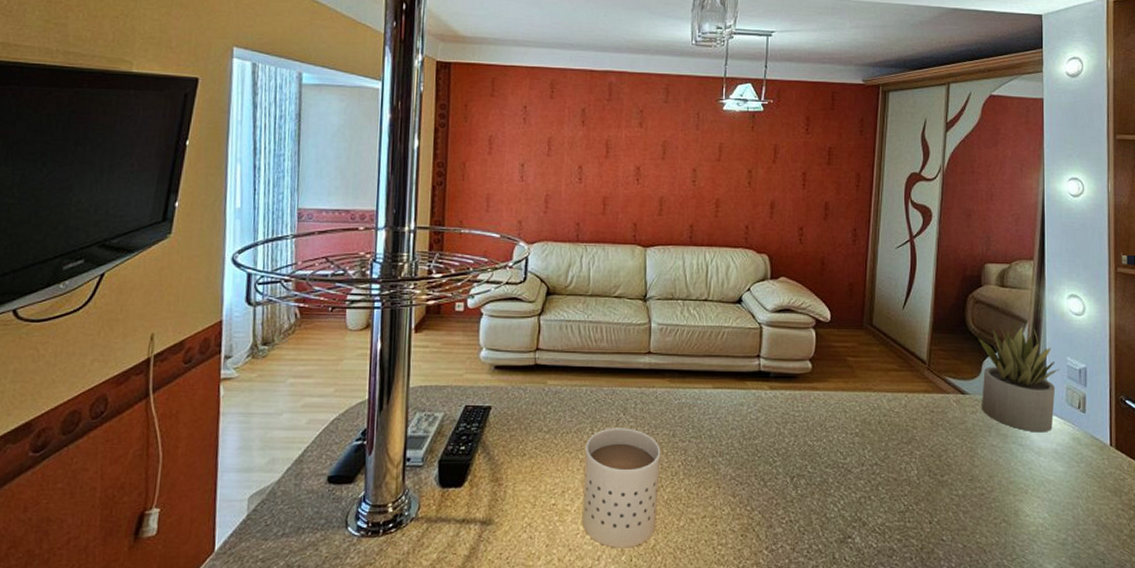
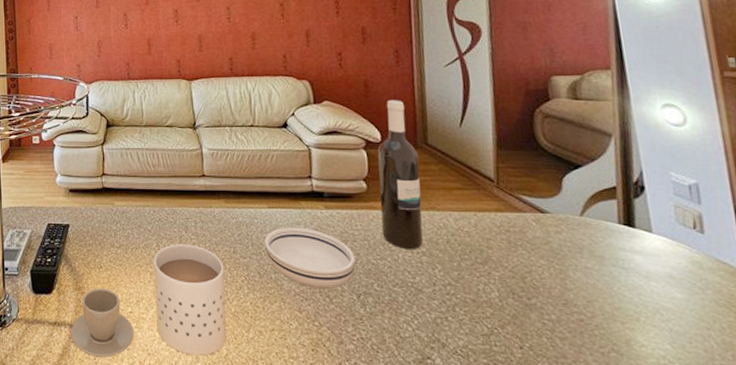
teacup: none [481,479,556,557] -> present [71,288,134,358]
bowl: none [705,408,793,471] -> present [264,227,356,289]
wine bottle: none [821,279,862,430] -> present [377,100,424,249]
succulent plant: present [978,326,1060,433] -> none [553,140,663,255]

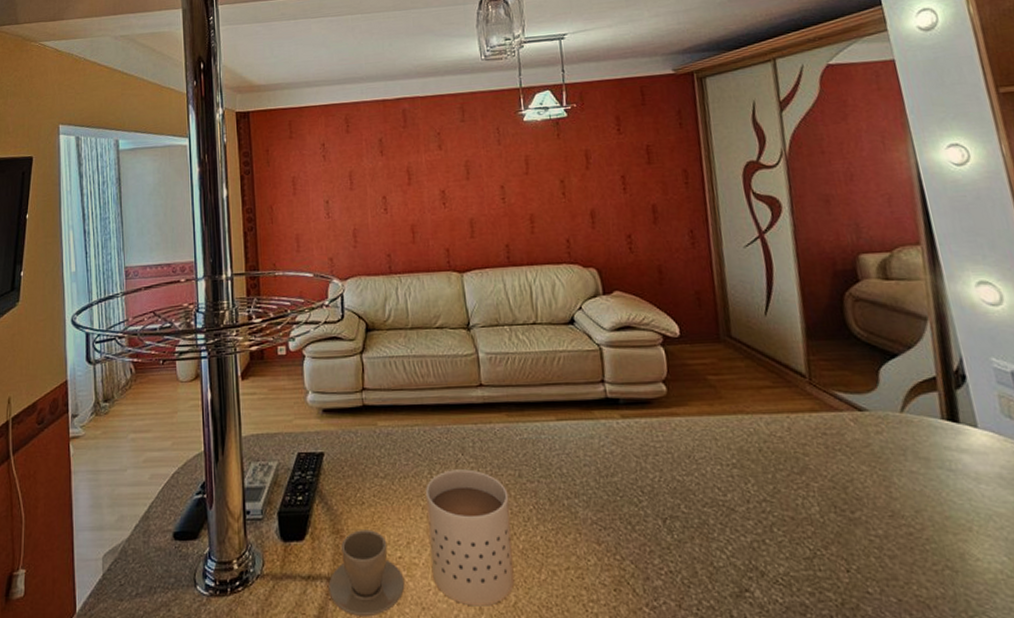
bowl: present [264,227,356,289] -> none [554,441,659,514]
wine bottle: present [377,100,424,249] -> none [677,287,734,461]

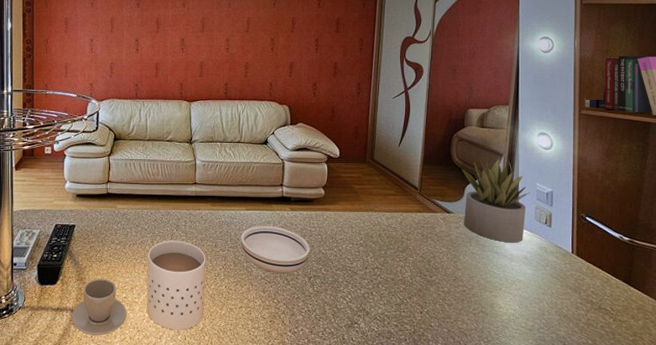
bowl: none [554,441,659,514] -> present [241,225,310,273]
succulent plant: none [866,324,990,454] -> present [461,159,531,243]

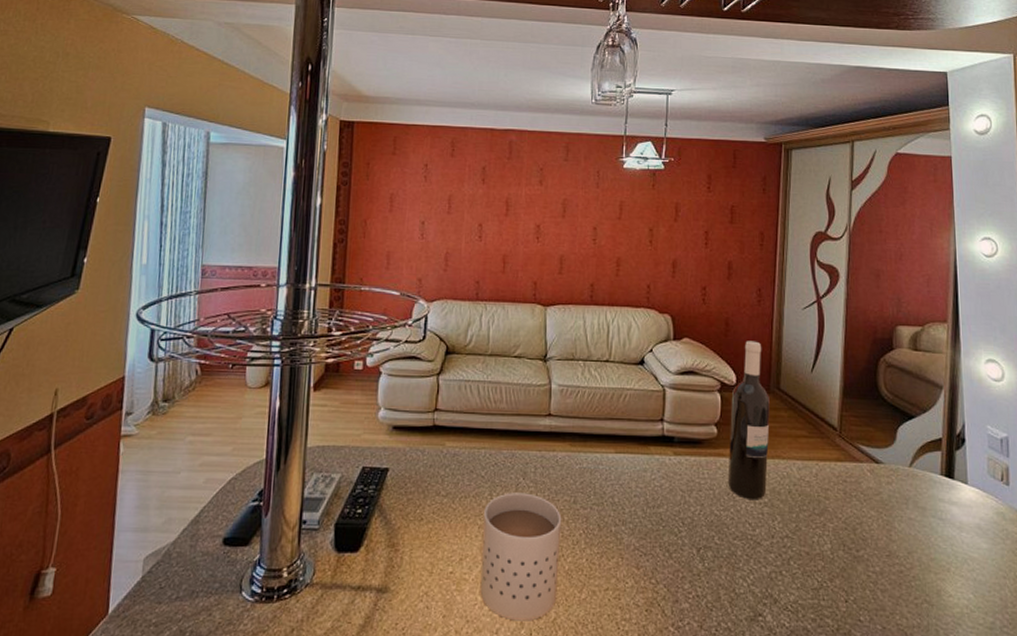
teacup: present [72,279,127,336] -> none [377,545,453,628]
bowl: present [241,225,310,273] -> none [608,474,699,542]
wine bottle: none [332,124,366,241] -> present [727,341,770,499]
succulent plant: present [461,159,531,243] -> none [891,392,980,506]

